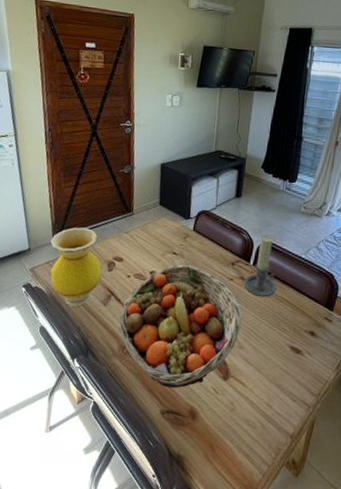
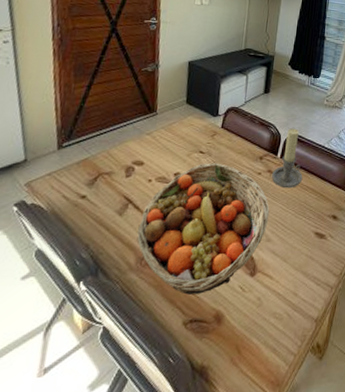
vase: present [50,227,102,307] -> none [52,131,118,221]

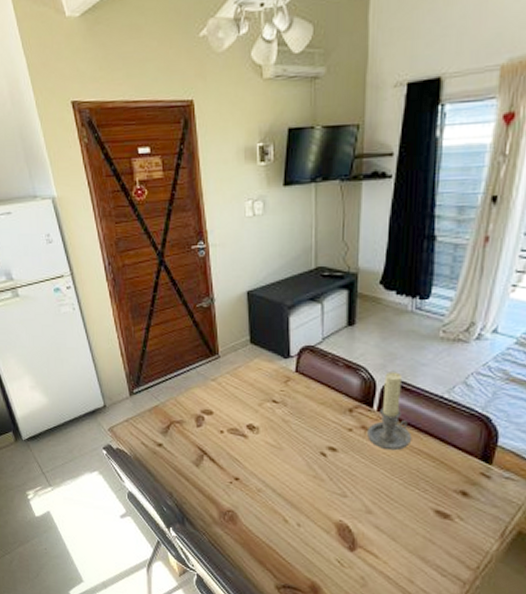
fruit basket: present [136,163,270,295] -> none [216,414,368,560]

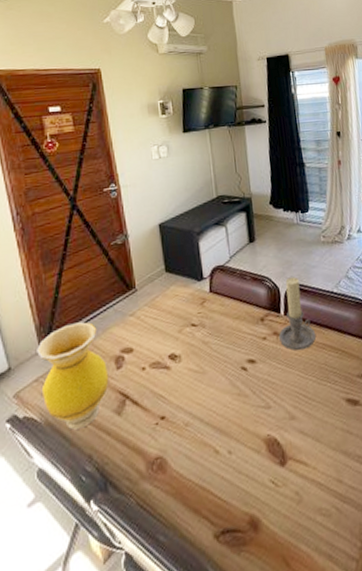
vase: none [127,377,189,470] -> present [37,322,109,430]

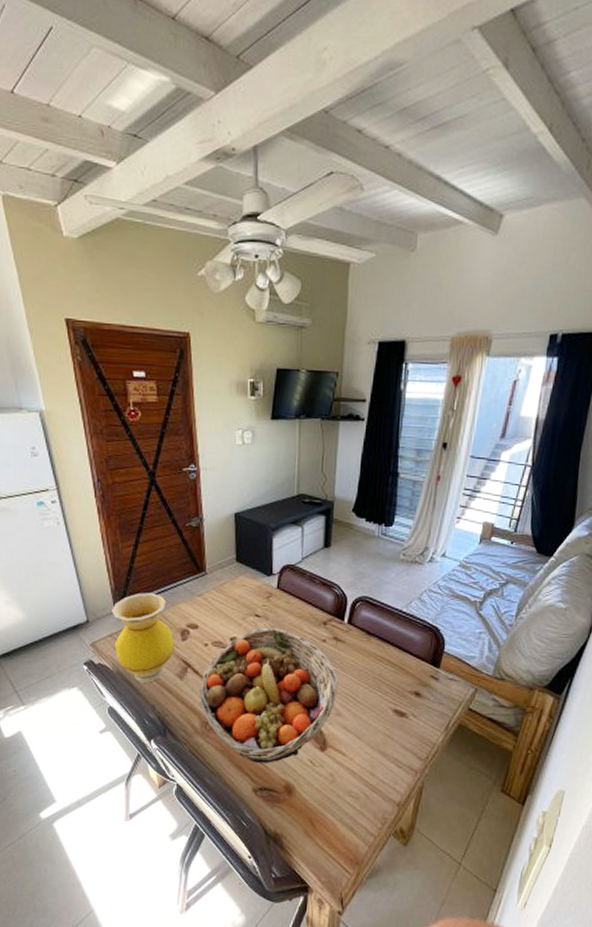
fruit basket: none [141,334,288,500] -> present [199,627,338,763]
candle holder: present [279,277,316,351] -> none [339,589,376,659]

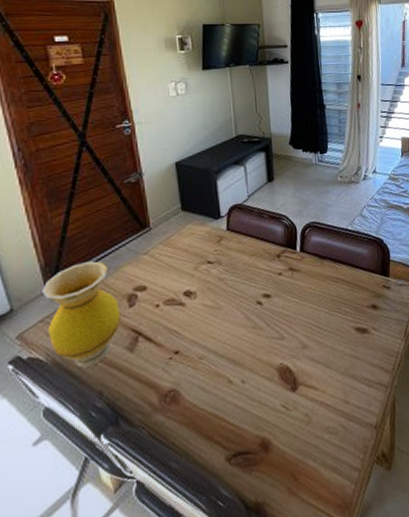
fruit basket: present [199,627,338,763] -> none [154,271,301,427]

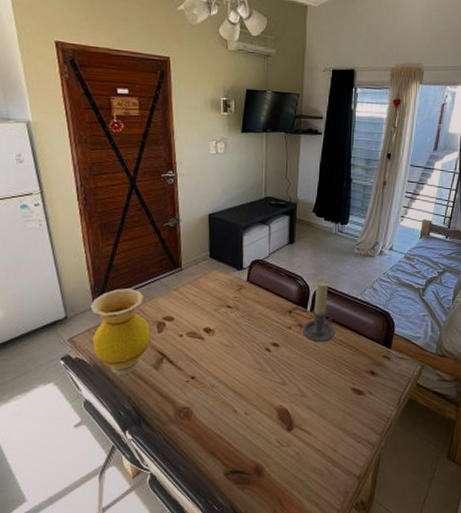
candle holder: none [294,215,330,285] -> present [303,280,336,343]

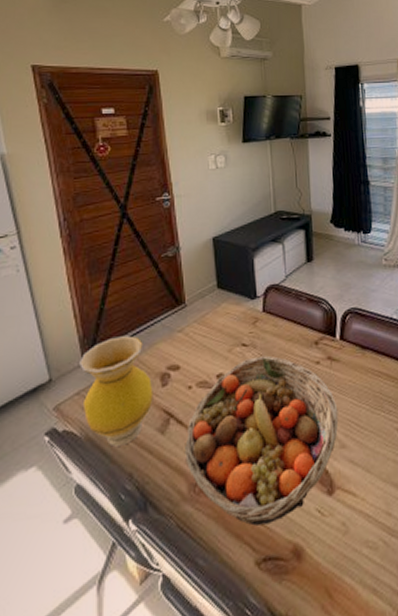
fruit basket: none [174,317,303,447] -> present [185,355,339,526]
candle holder: present [303,280,336,343] -> none [333,300,372,378]

